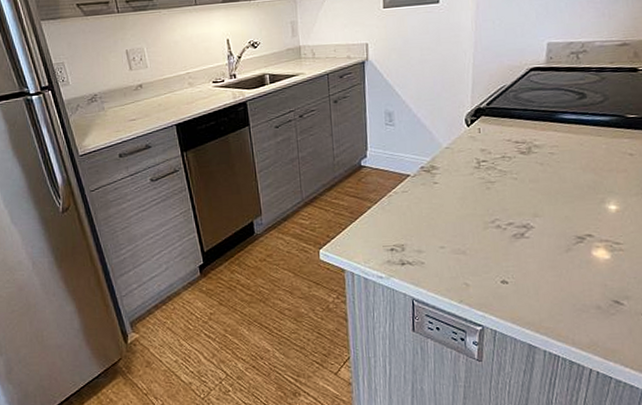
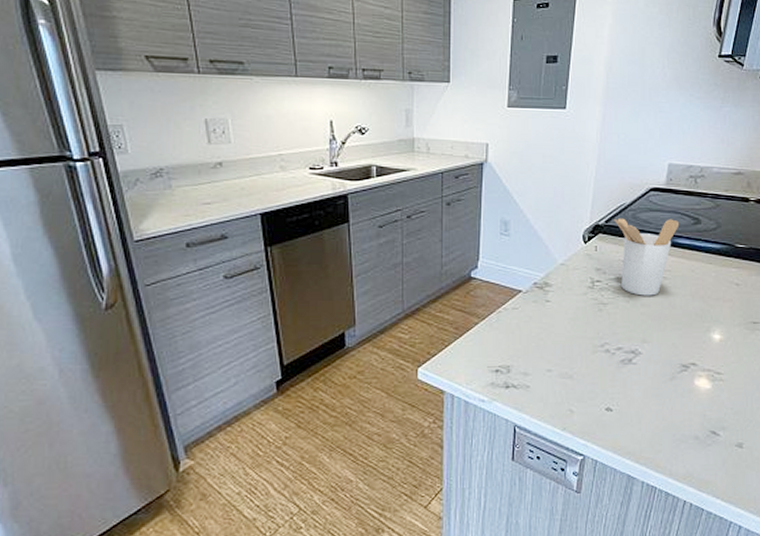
utensil holder: none [496,96,564,172] -> present [614,218,680,296]

